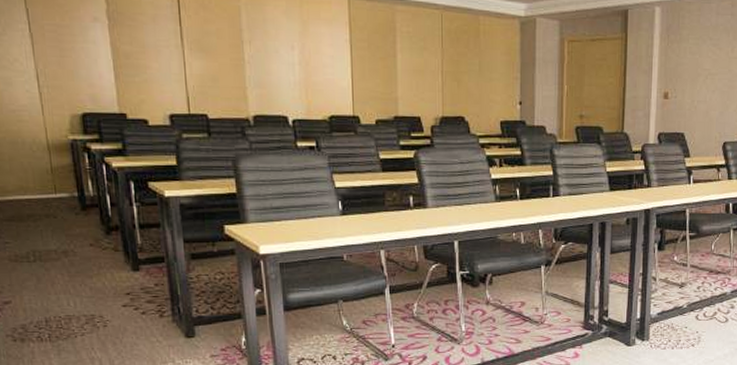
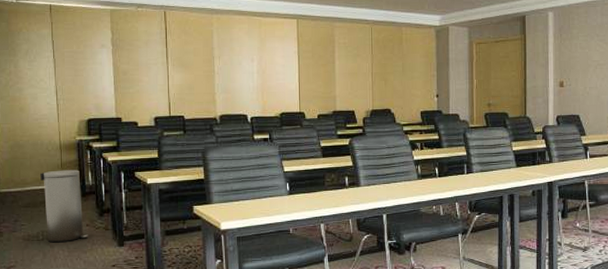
pedal bin: none [24,176,94,265] -> present [40,170,89,243]

